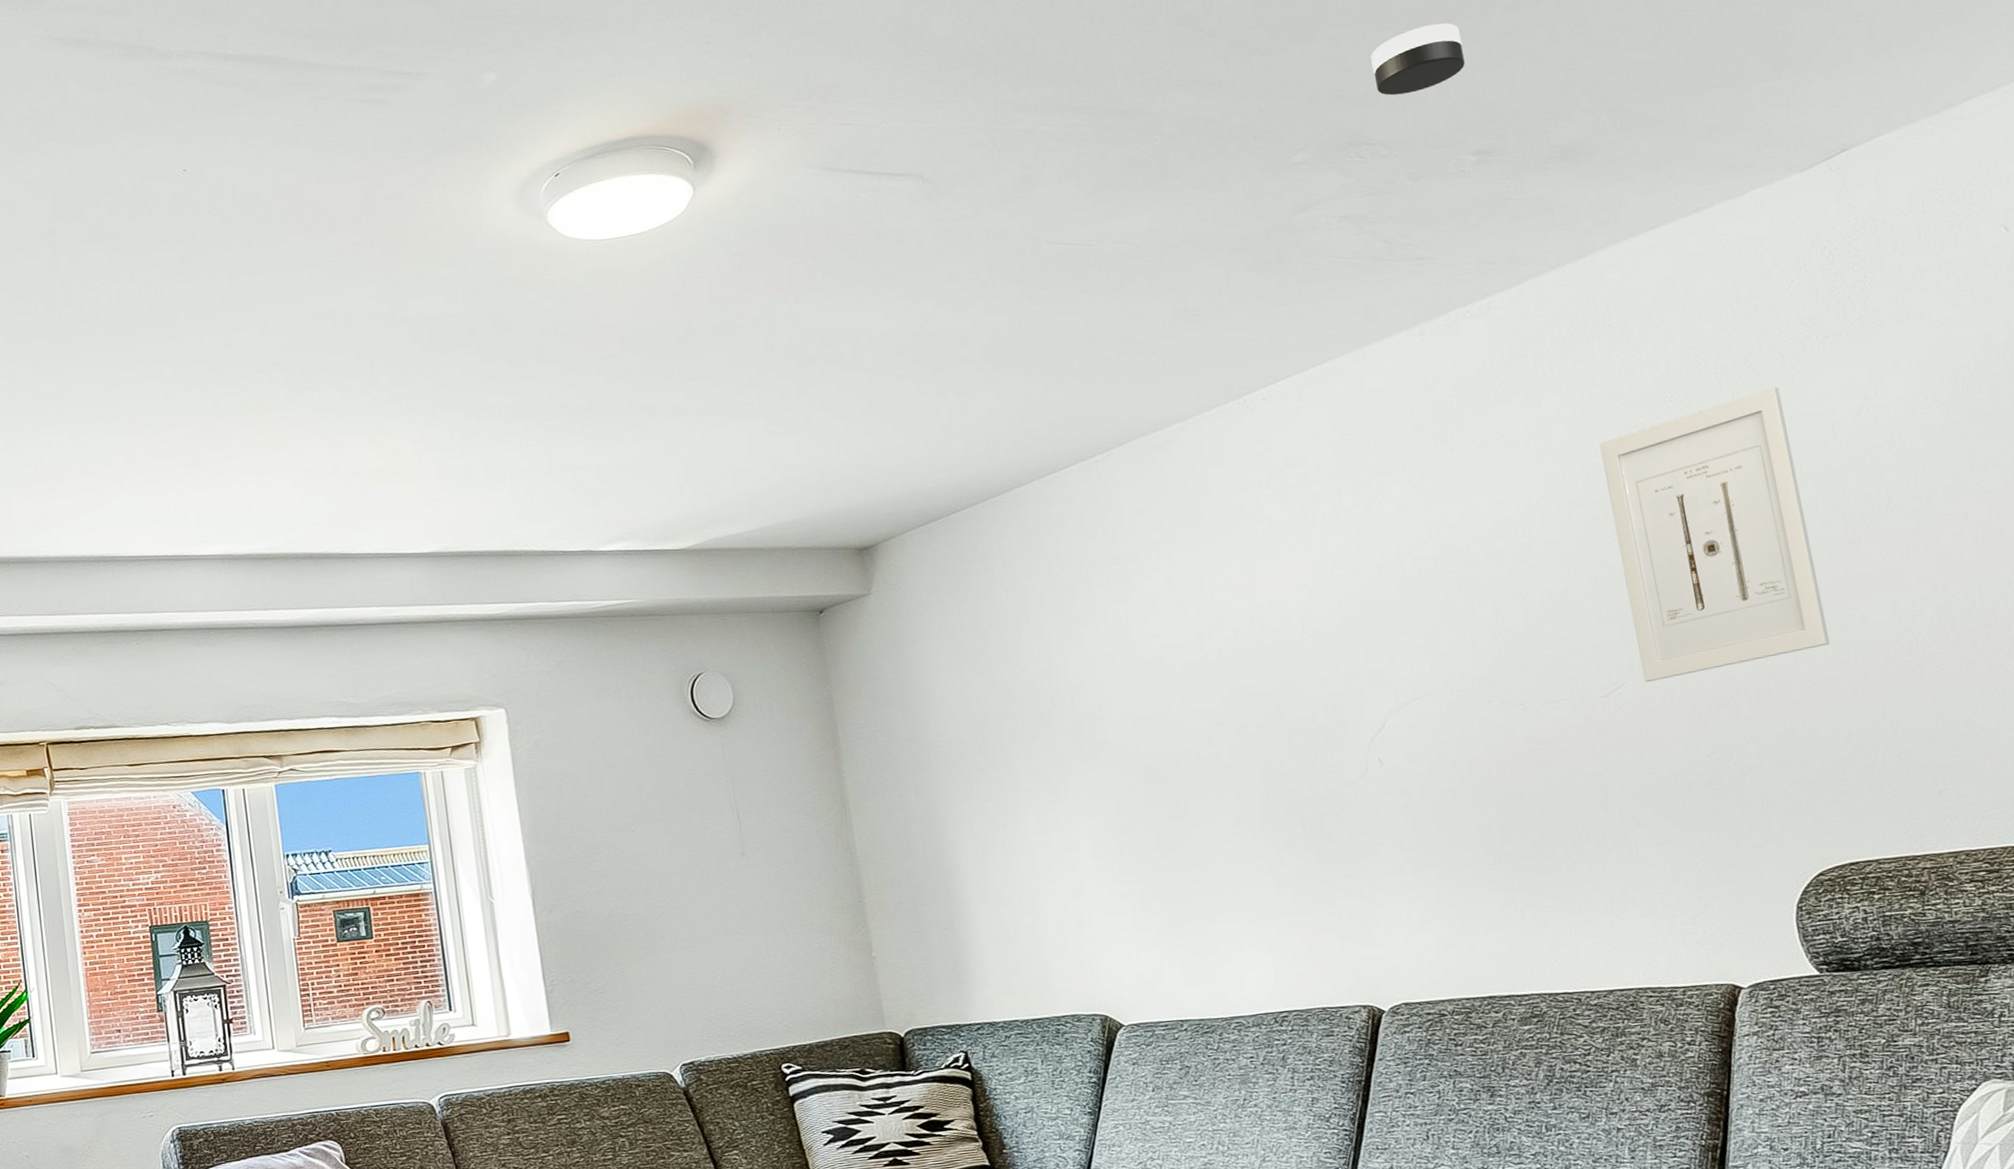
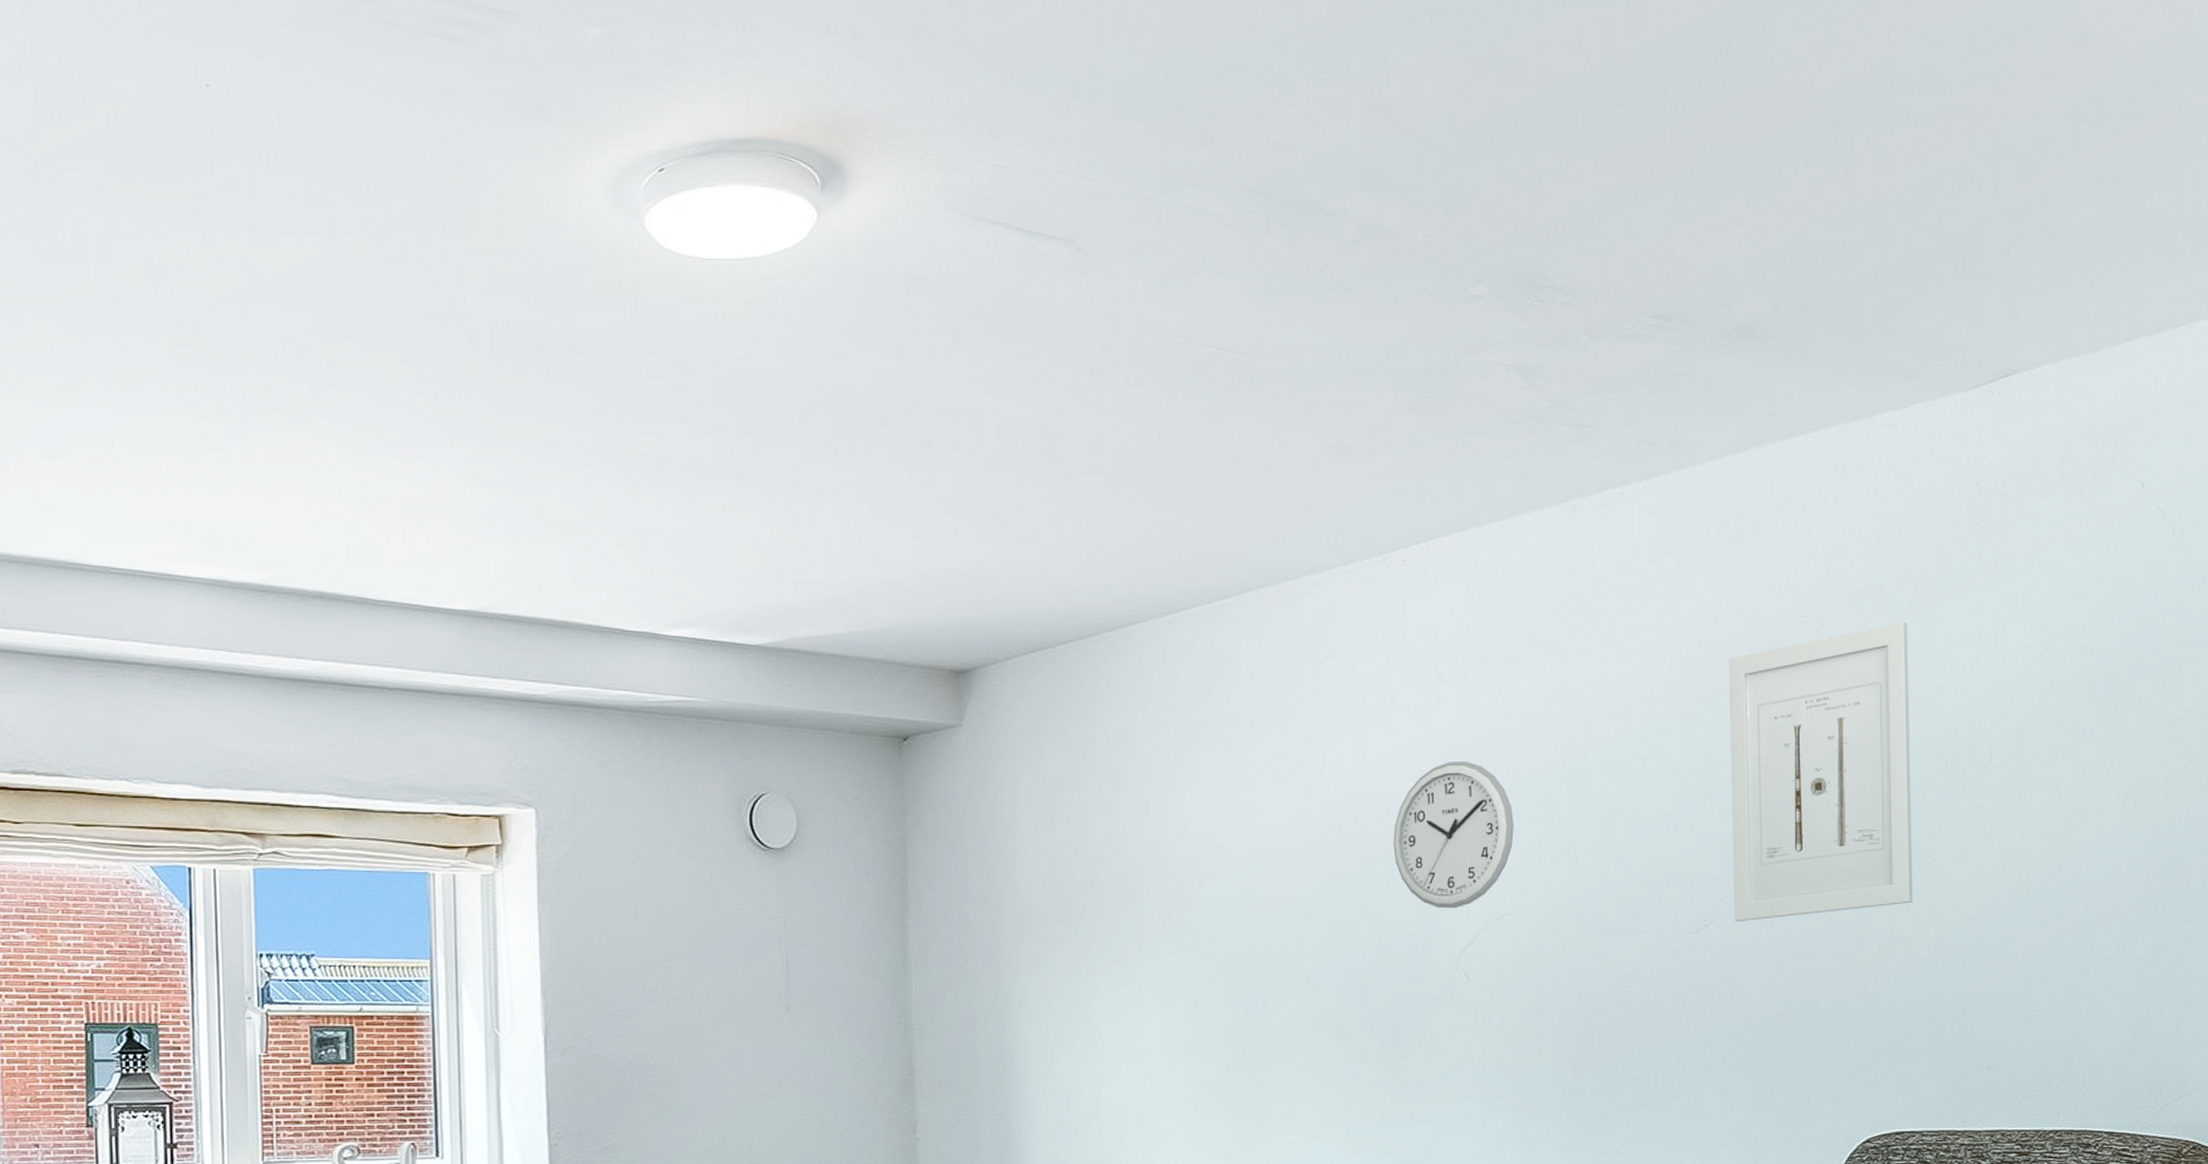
wall clock: none [1288,568,1408,702] -> present [1393,762,1514,909]
smoke detector: present [1370,23,1465,96] -> none [1565,162,1660,236]

